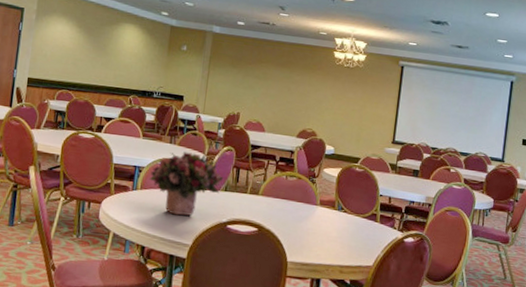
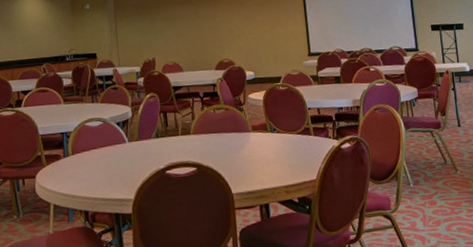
bouquet: present [149,152,224,216] -> none [78,106,153,173]

